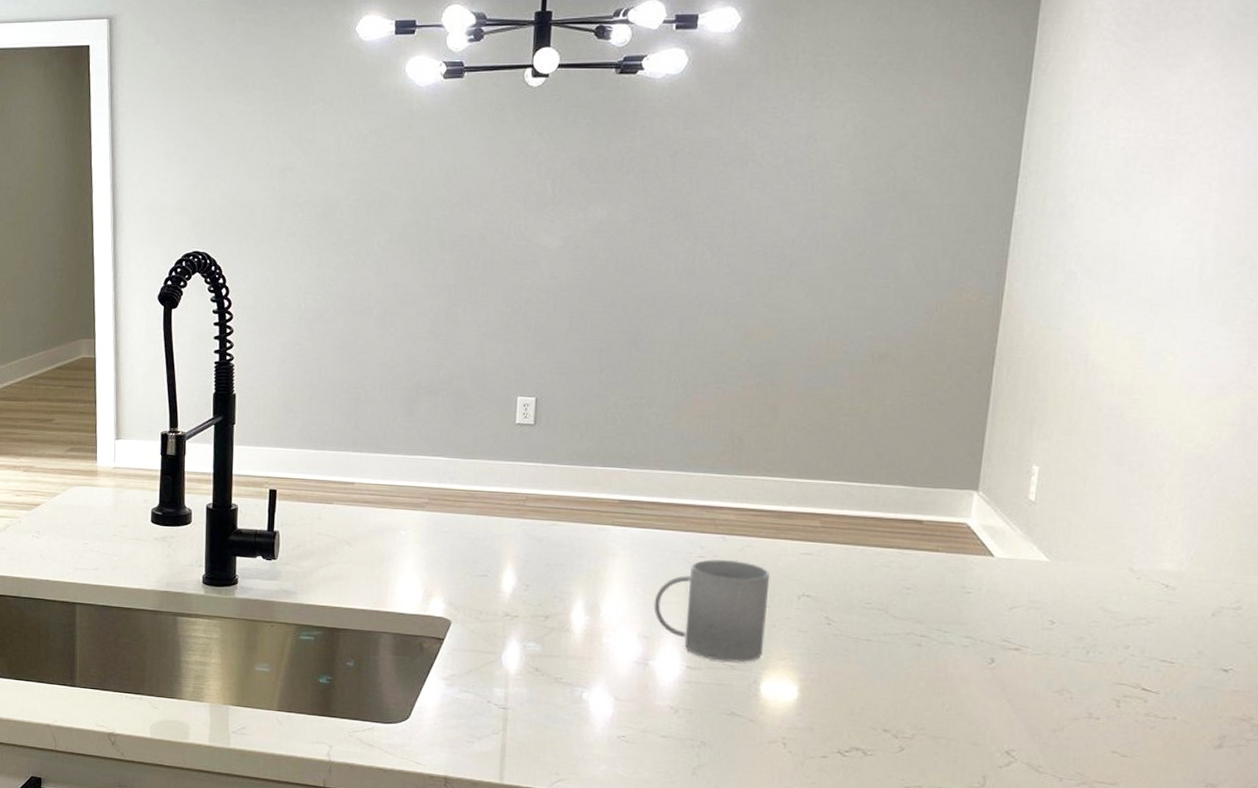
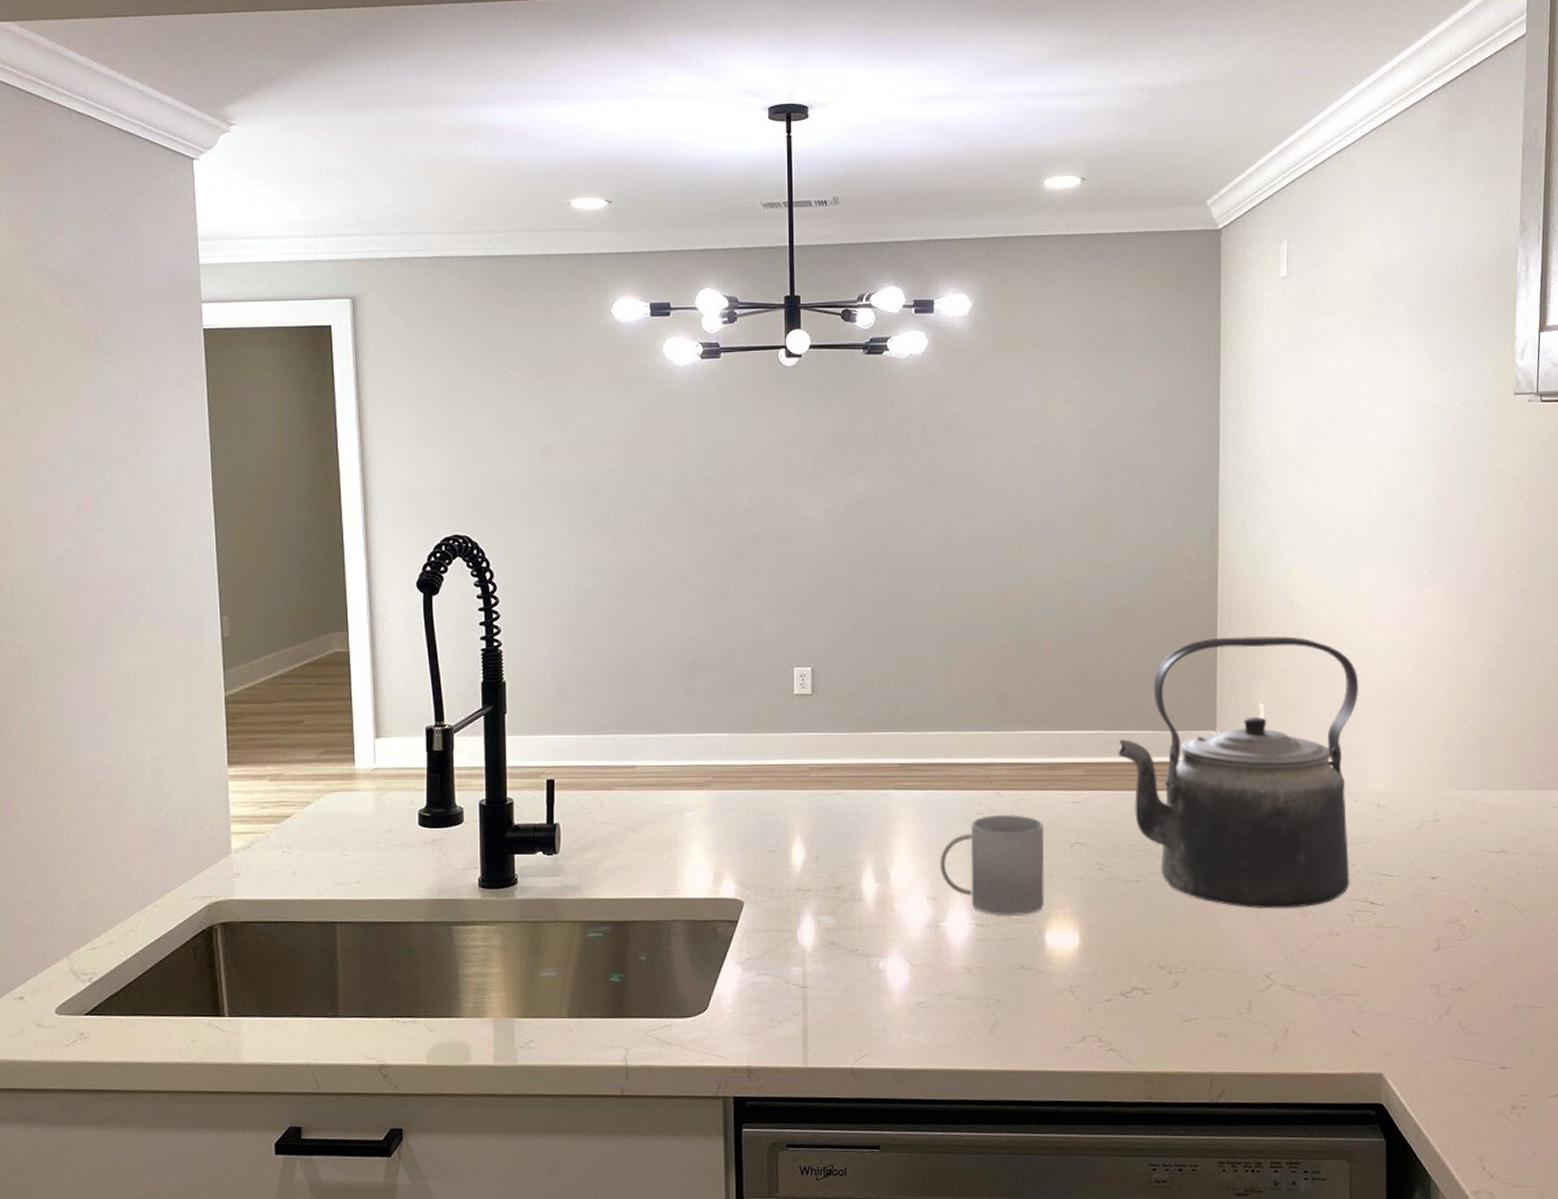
kettle: none [860,391,1160,686] -> present [1118,636,1359,909]

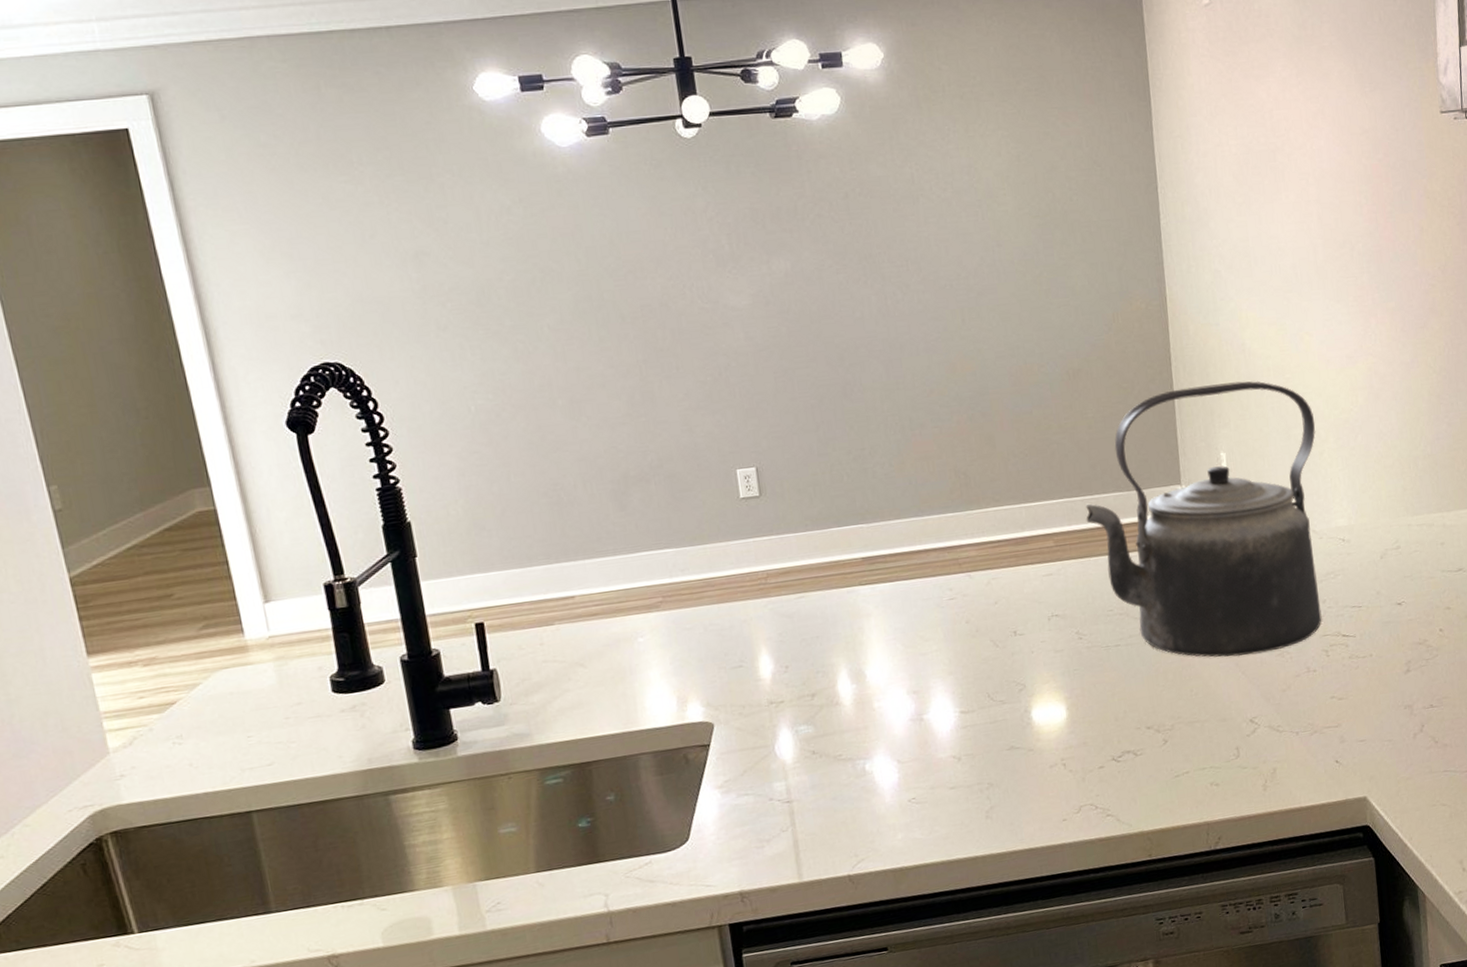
mug: present [940,815,1045,916] -> none [916,594,1028,700]

